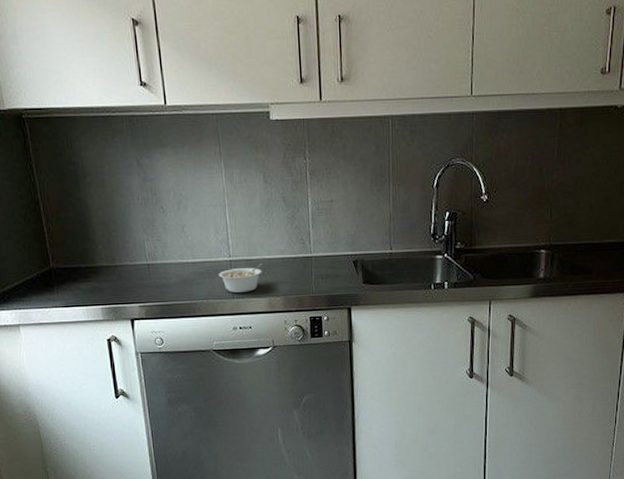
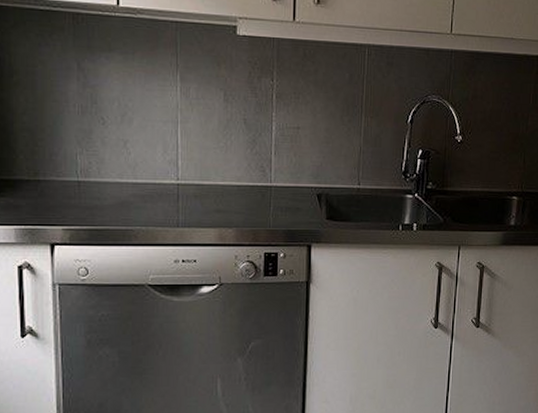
legume: present [219,263,263,293] -> none [163,189,215,221]

